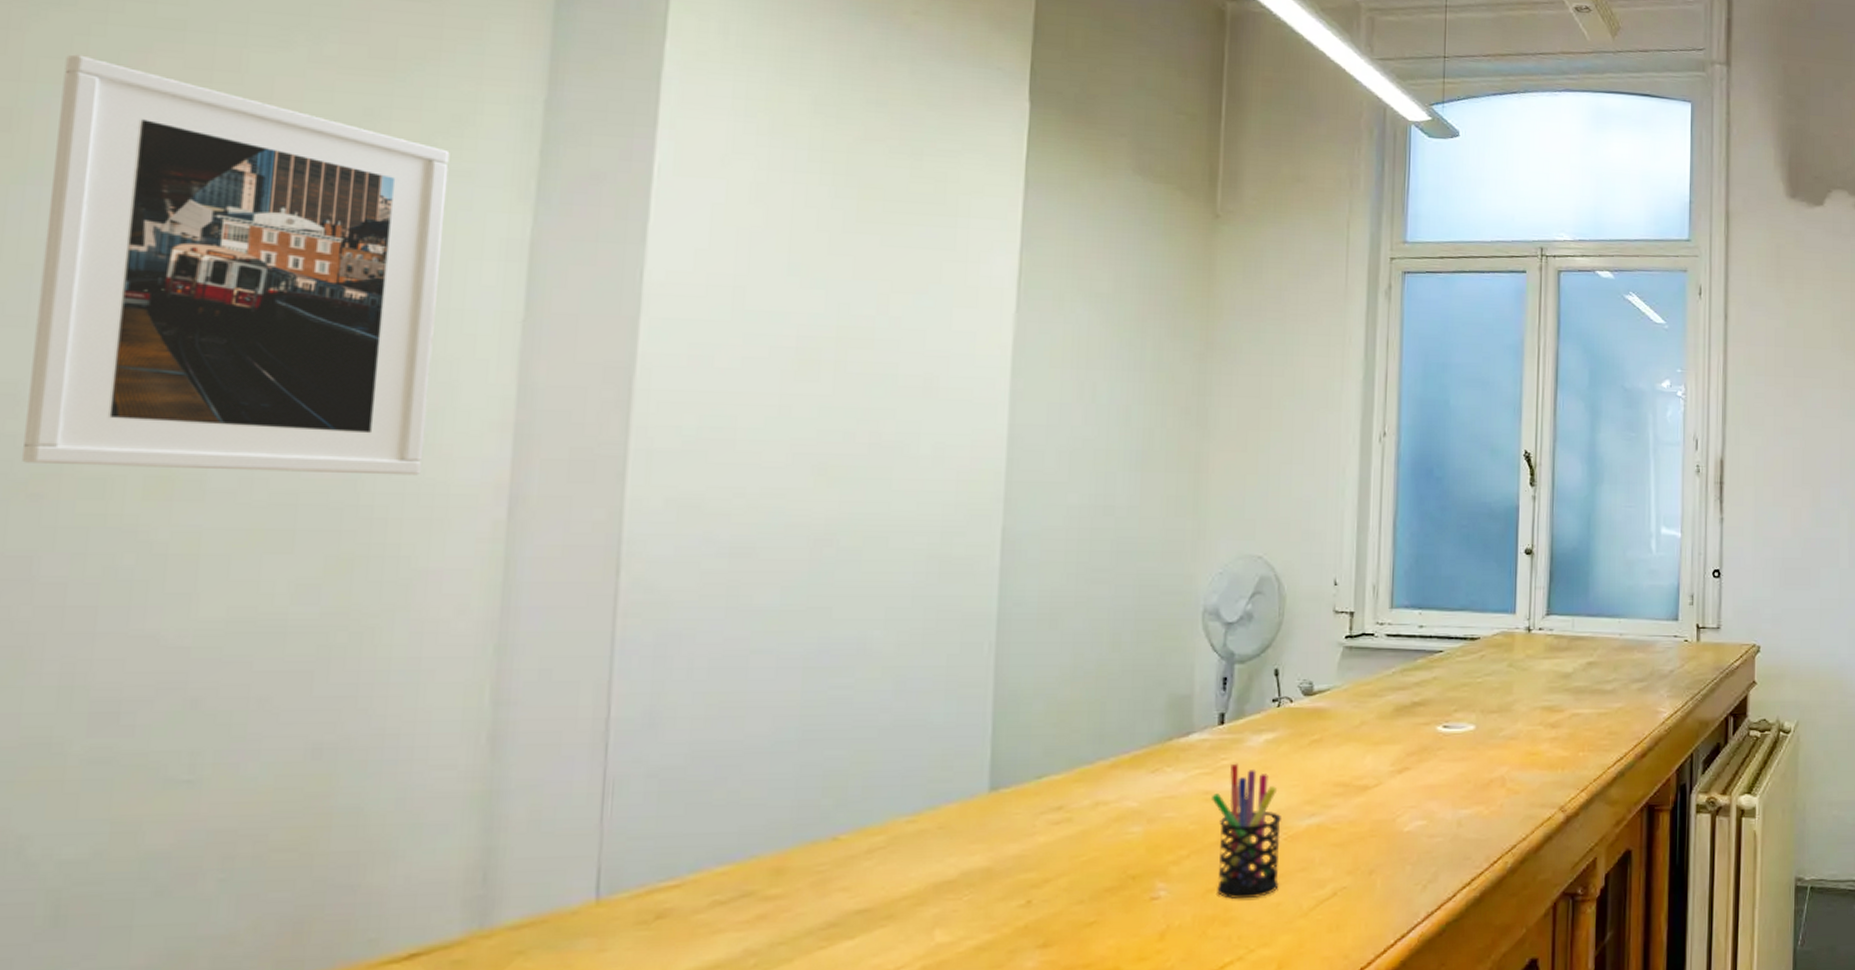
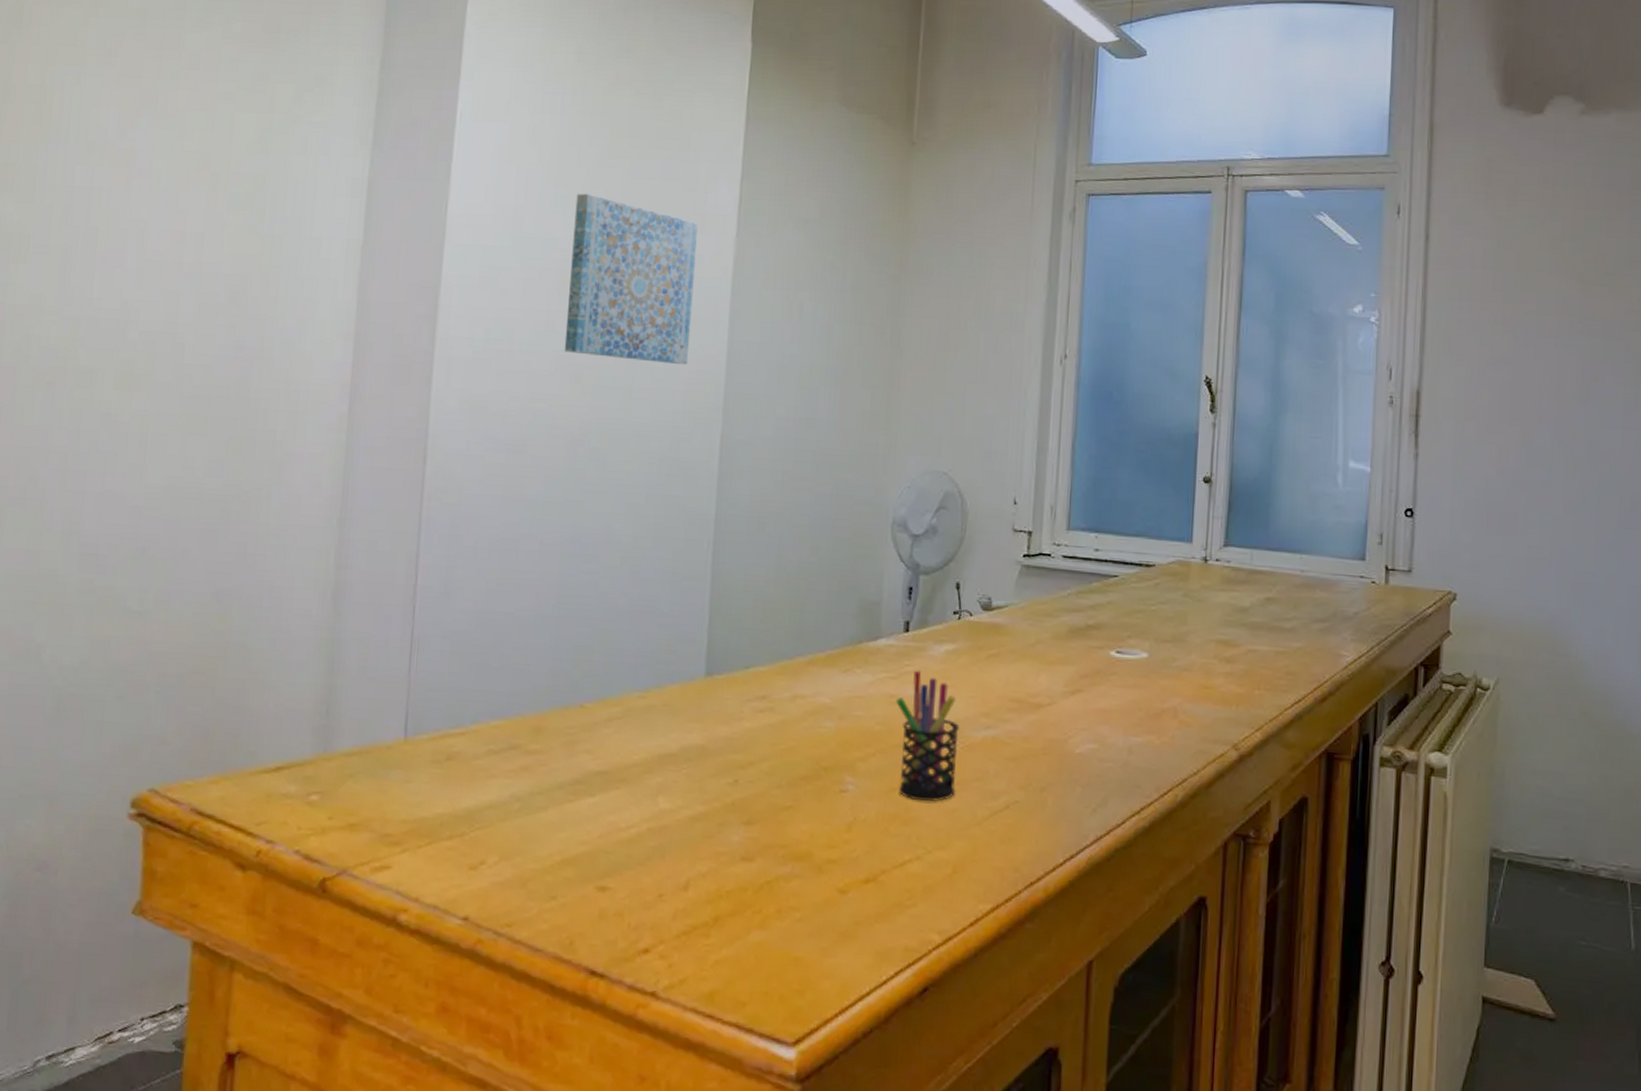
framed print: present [21,54,450,476] -> none [43,41,314,375]
wall art: none [803,261,969,452] -> present [564,193,698,365]

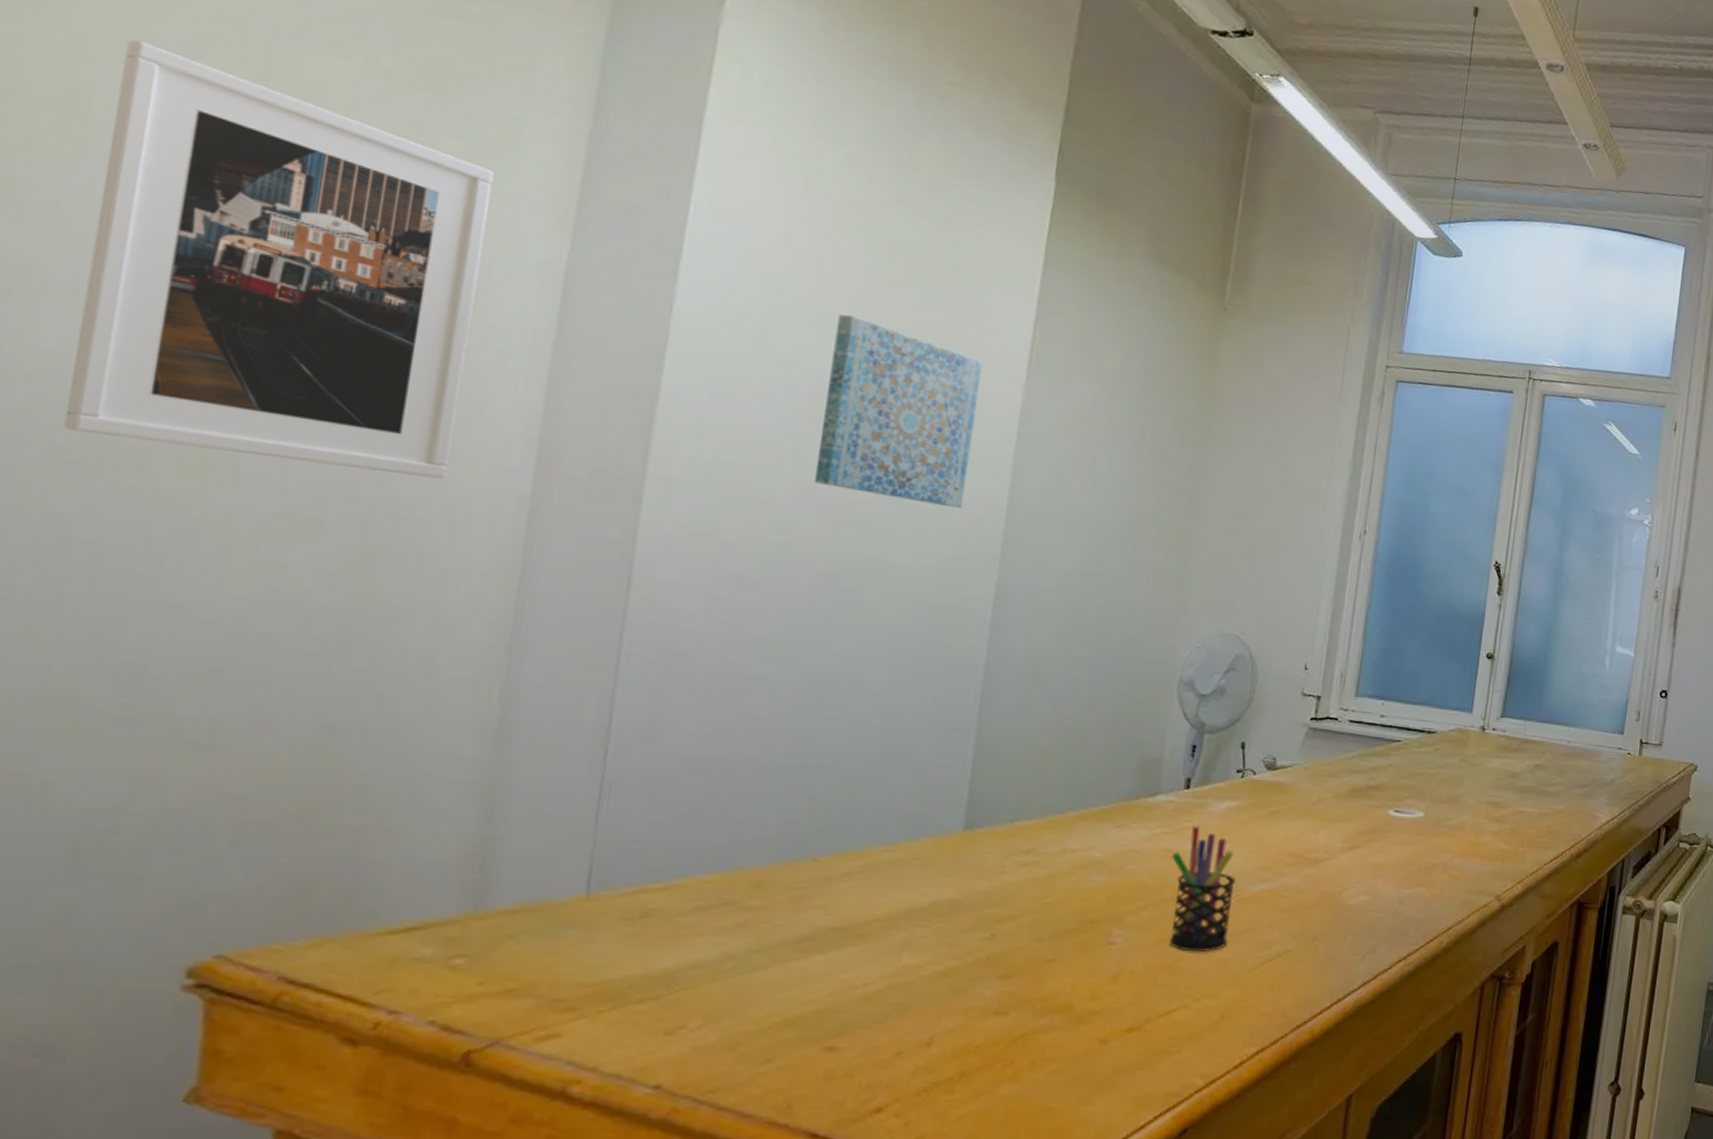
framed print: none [43,41,314,375] -> present [63,40,494,480]

